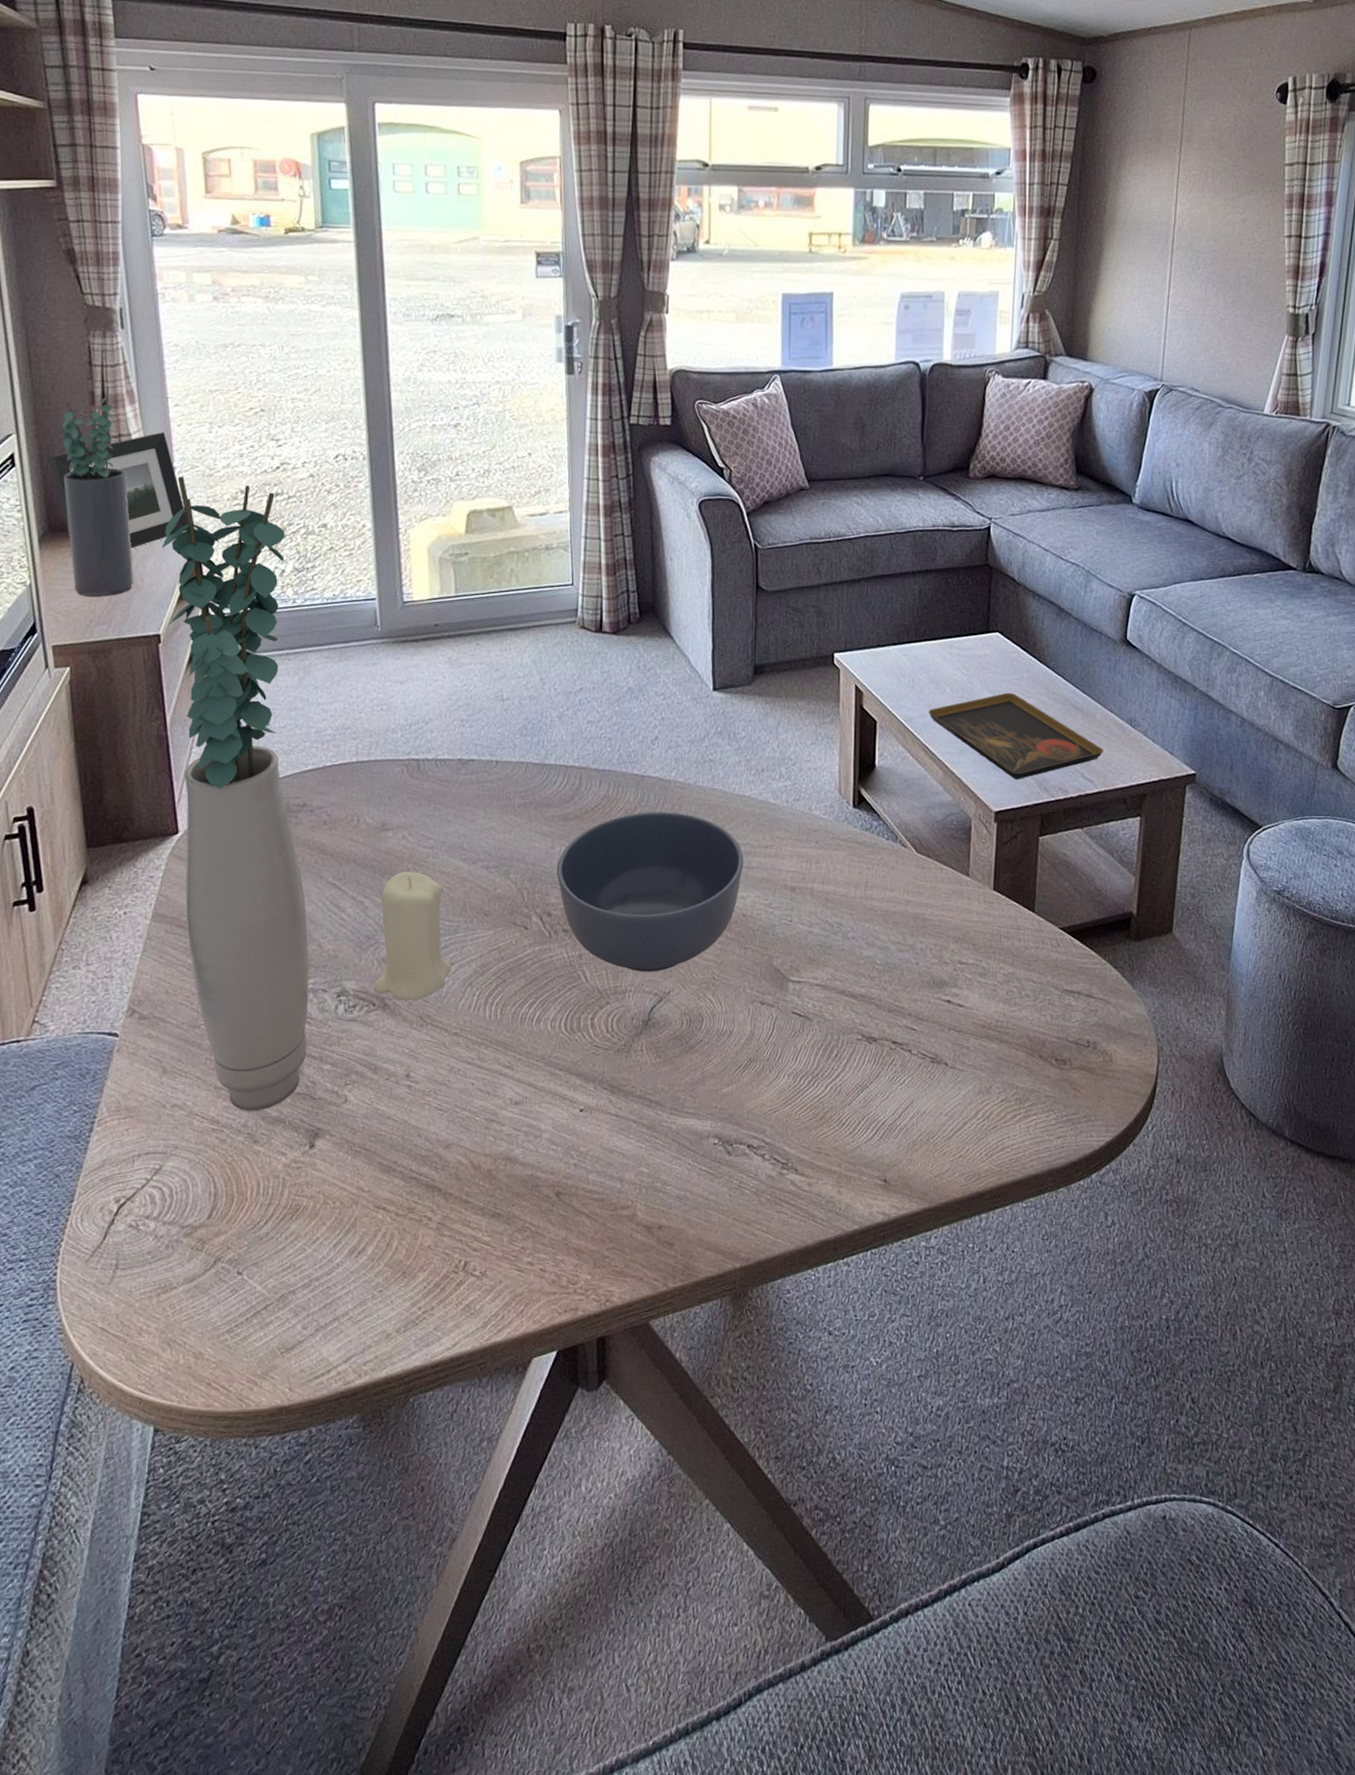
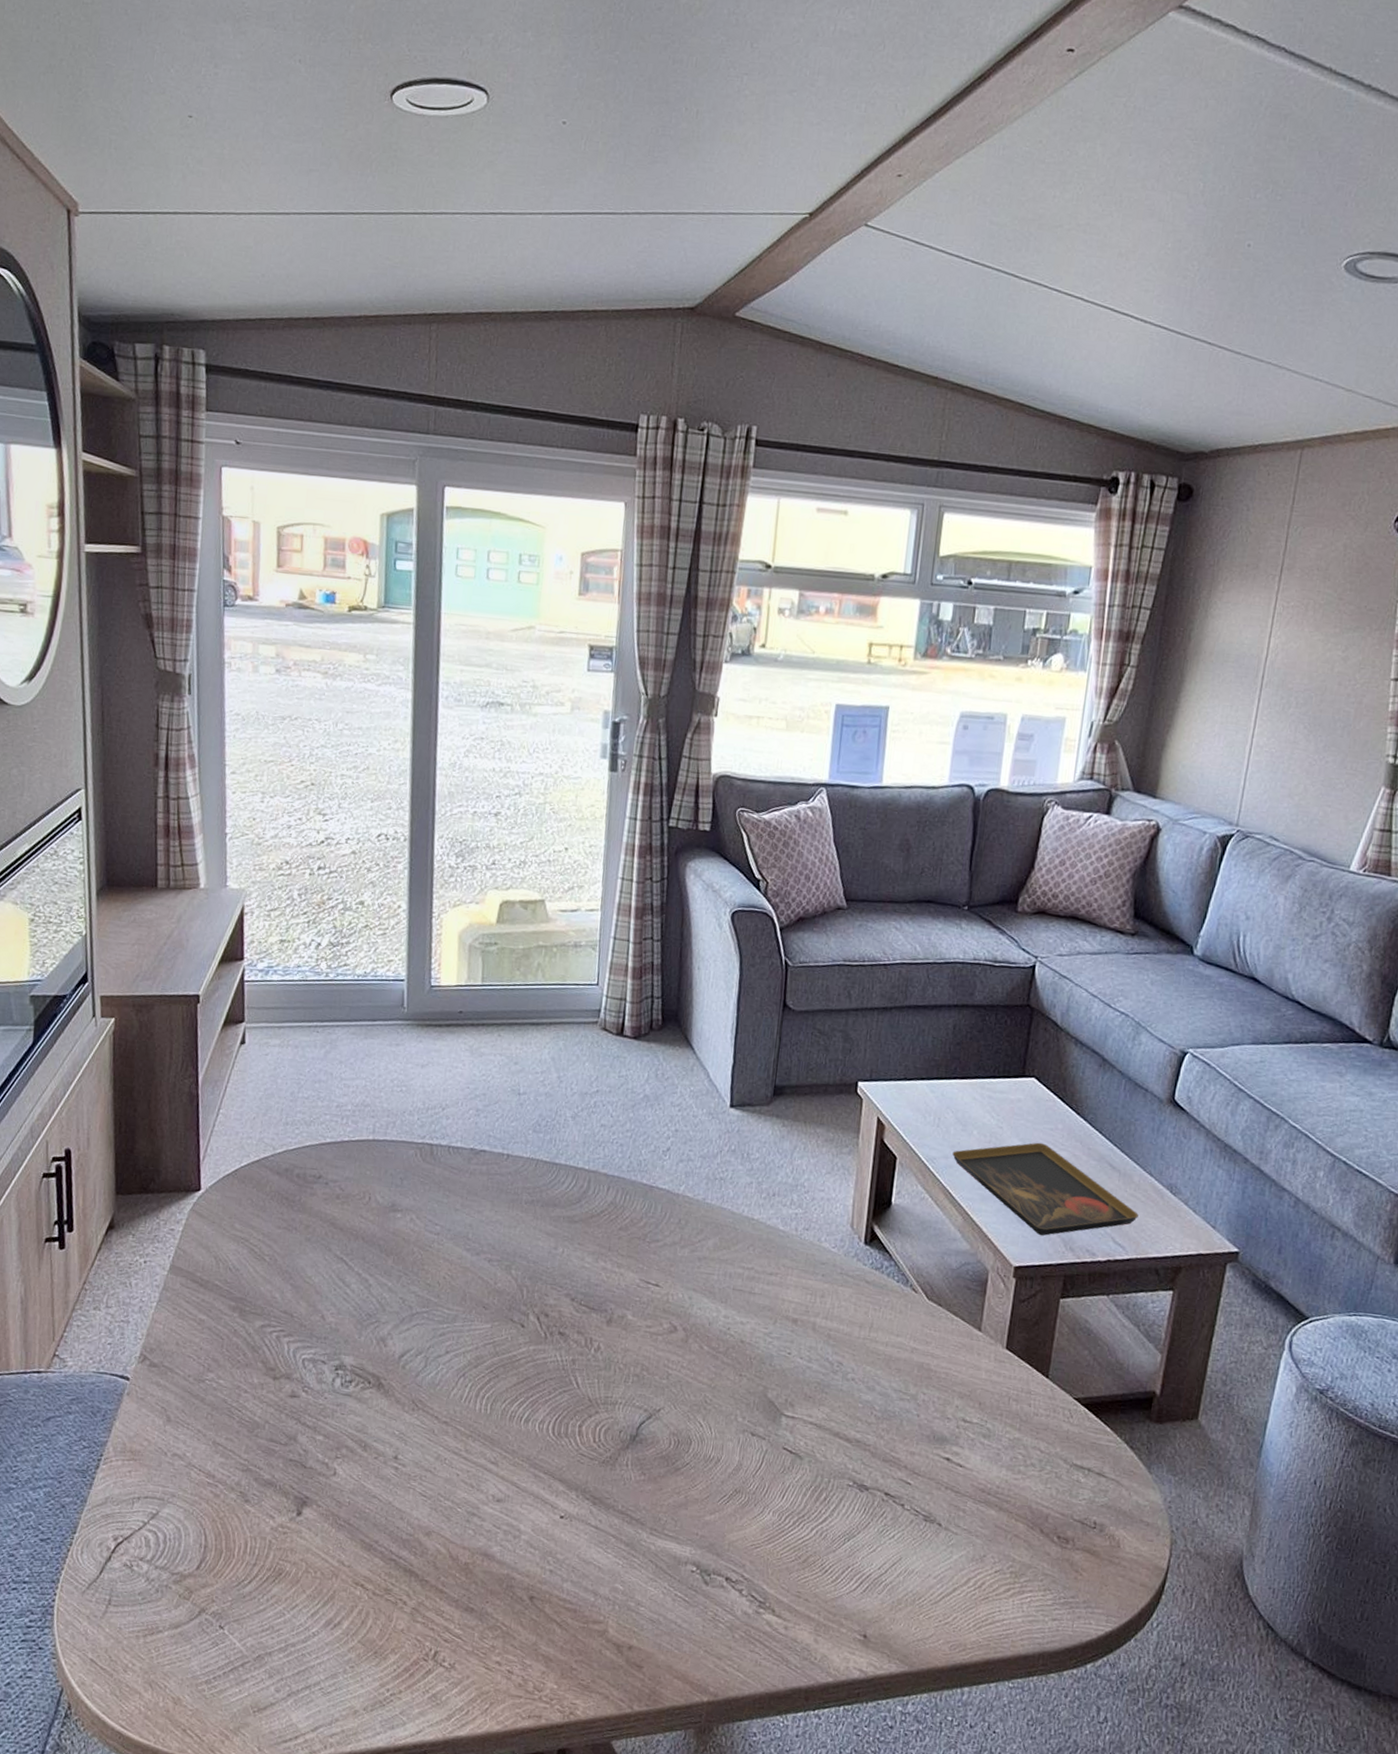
picture frame: present [46,431,189,549] -> none [110,797,235,909]
vase: present [61,386,134,597] -> none [124,749,182,953]
vase: present [162,477,310,1111] -> none [200,843,324,1471]
candle: present [373,872,452,1001] -> none [370,1254,447,1384]
bowl: present [556,812,744,972] -> none [557,1223,747,1387]

